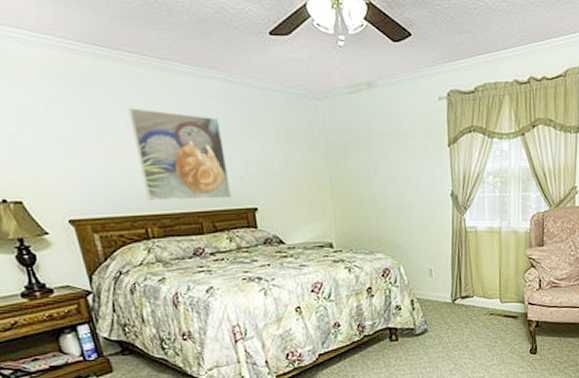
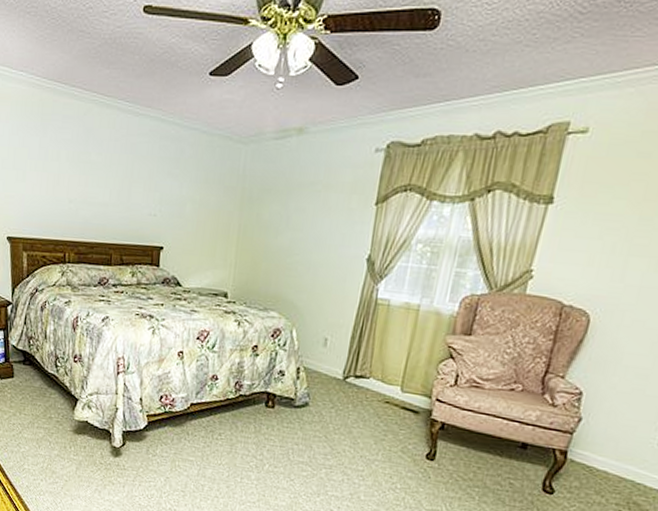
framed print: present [128,108,232,201] -> none [71,140,146,235]

